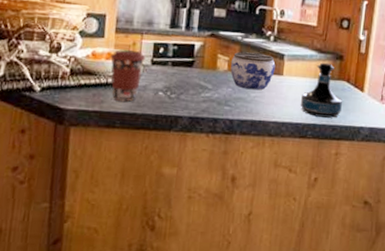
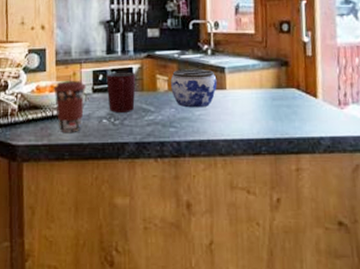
mug: none [166,47,198,88] -> present [106,71,136,112]
tequila bottle: present [300,62,342,118] -> none [248,70,296,130]

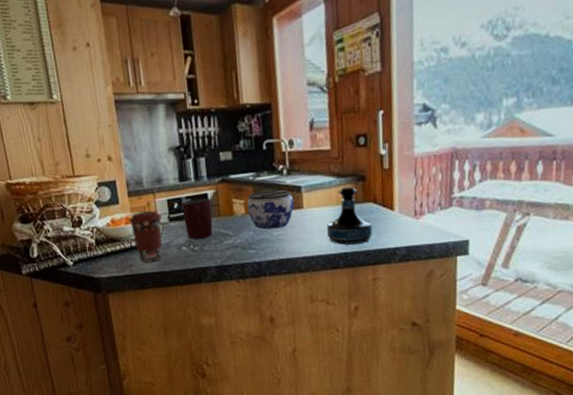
tequila bottle: none [248,70,296,130] -> present [326,186,372,245]

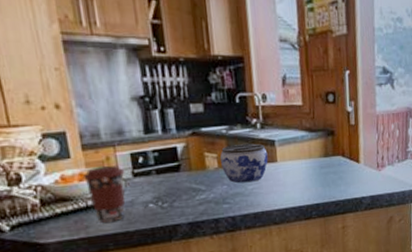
mug: present [181,198,213,240] -> none [147,151,184,196]
tequila bottle: present [326,186,372,245] -> none [299,140,341,197]

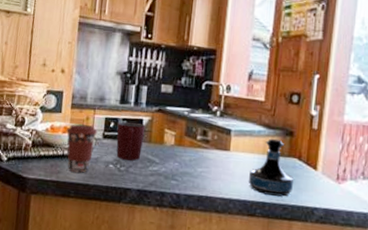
mug: none [147,151,184,196] -> present [116,122,146,161]
jar: present [219,143,268,184] -> none [177,127,222,166]
tequila bottle: none [299,140,341,197] -> present [248,138,293,197]

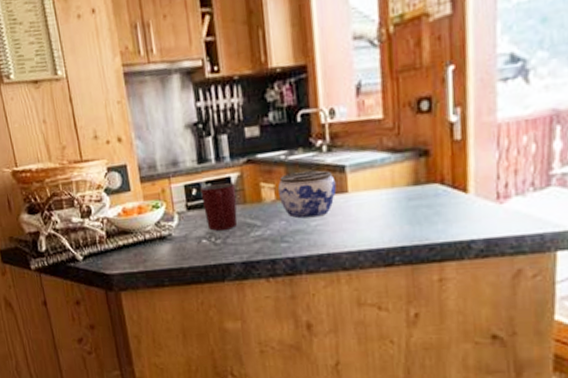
coffee cup: present [66,124,98,174] -> none [141,198,180,258]
jar: none [177,127,222,166] -> present [277,170,337,219]
tequila bottle: present [248,138,293,197] -> none [377,163,438,237]

